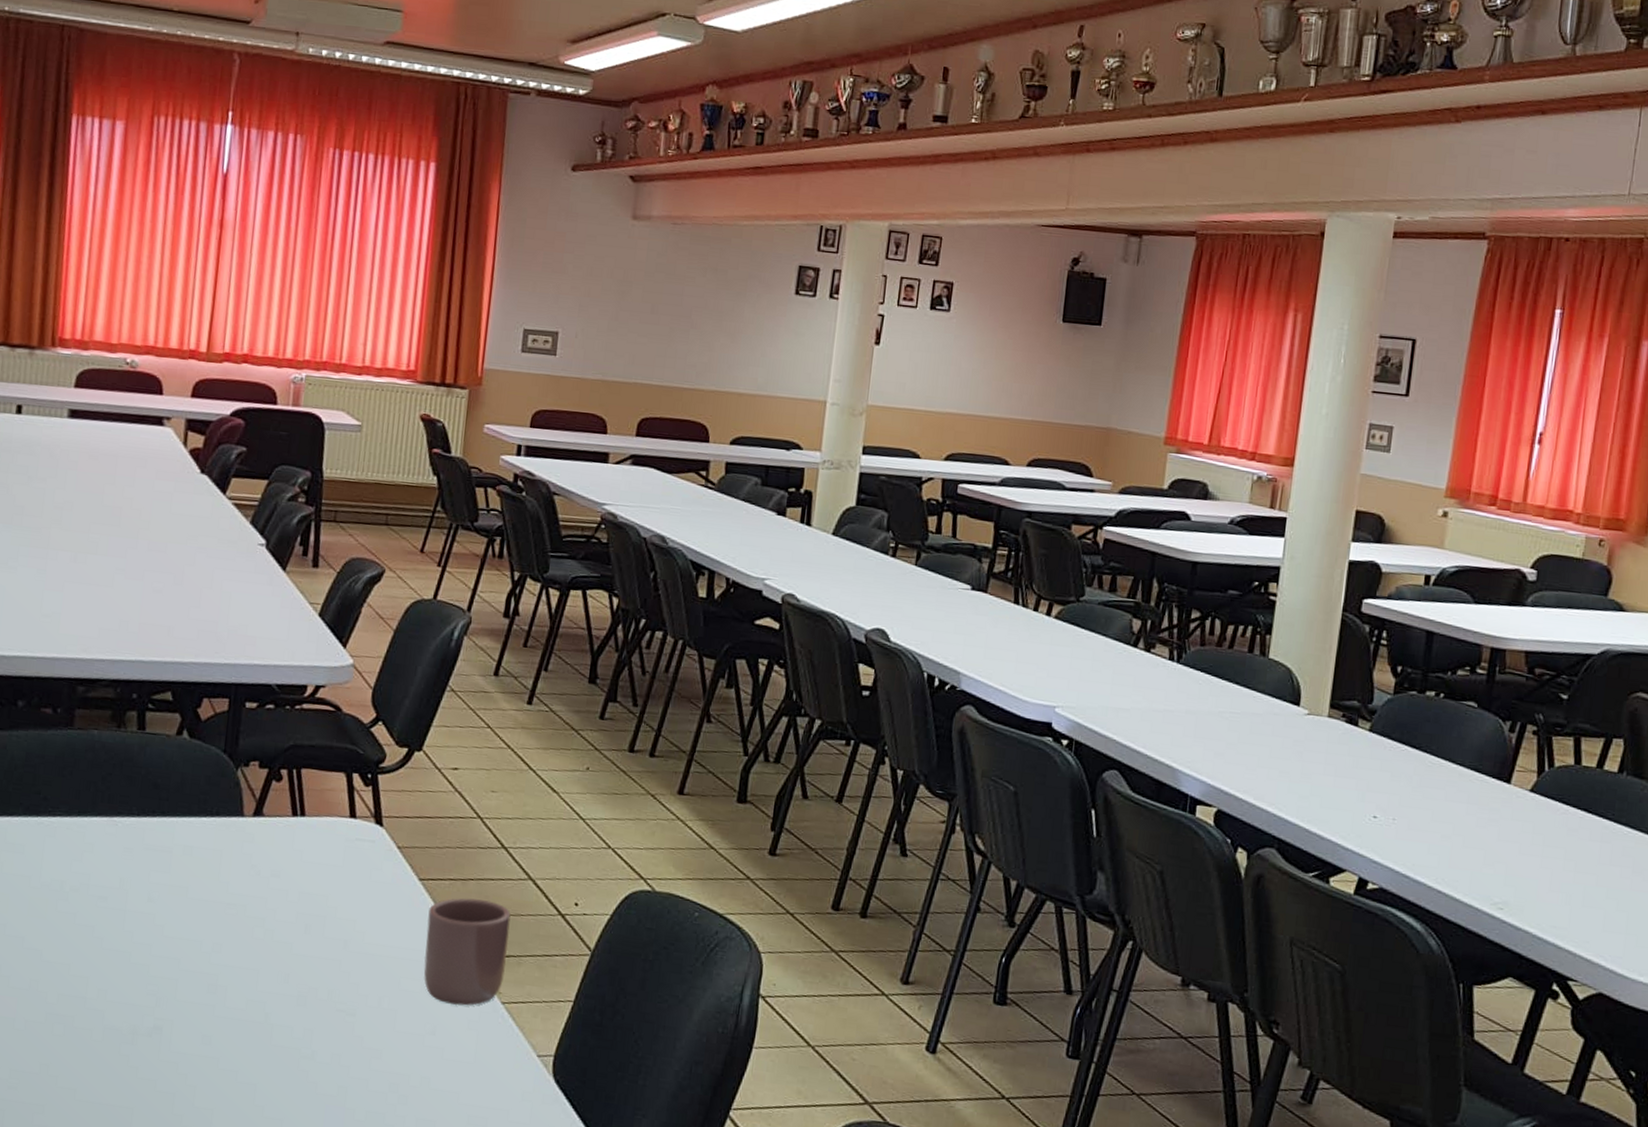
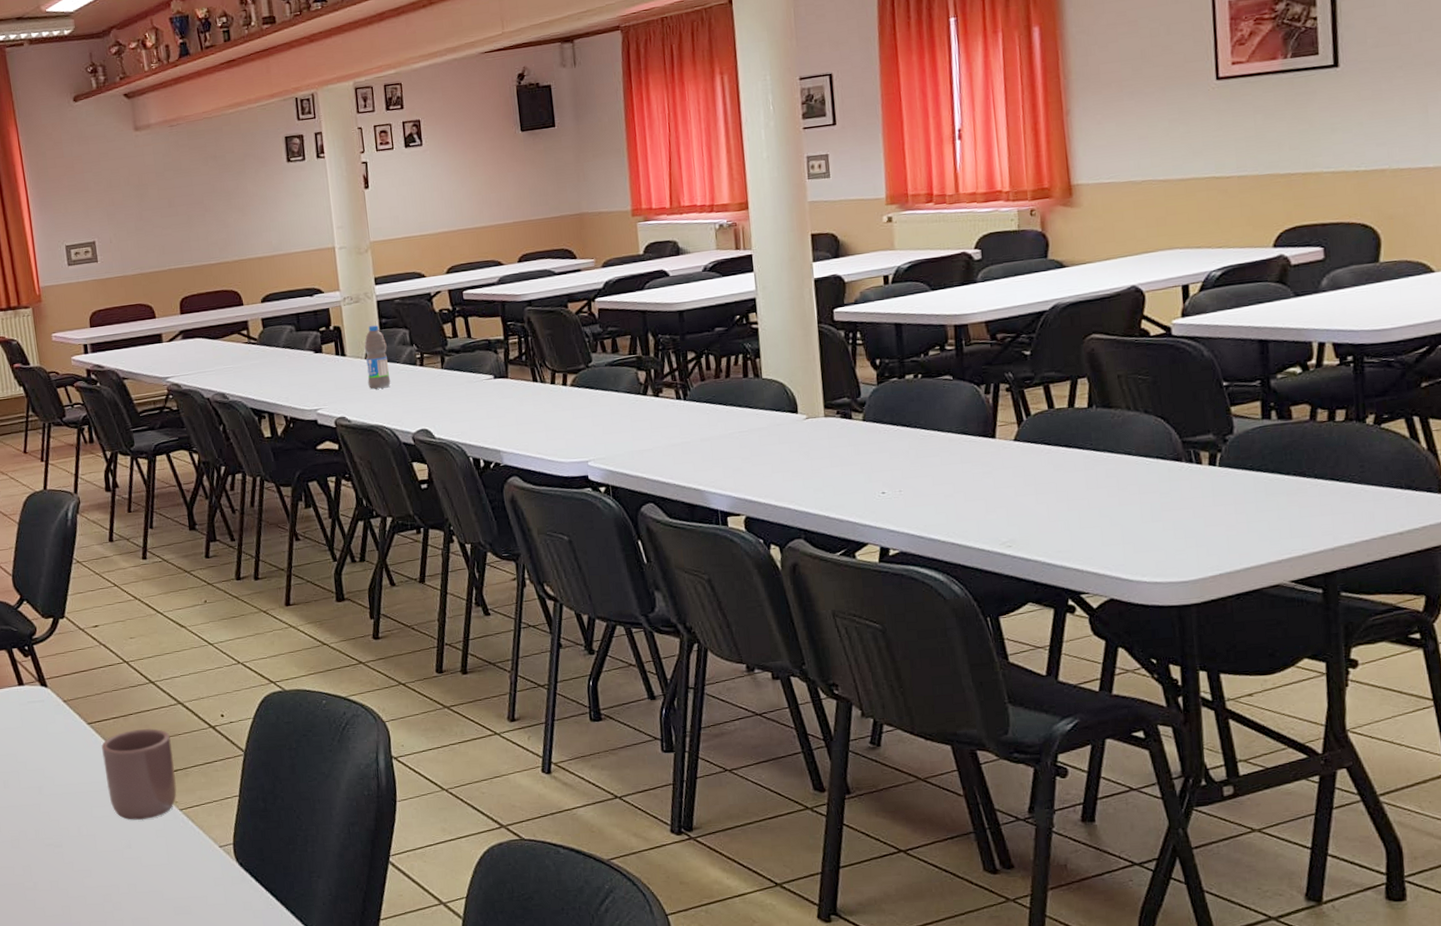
water bottle: none [828,498,860,573] -> present [364,324,391,390]

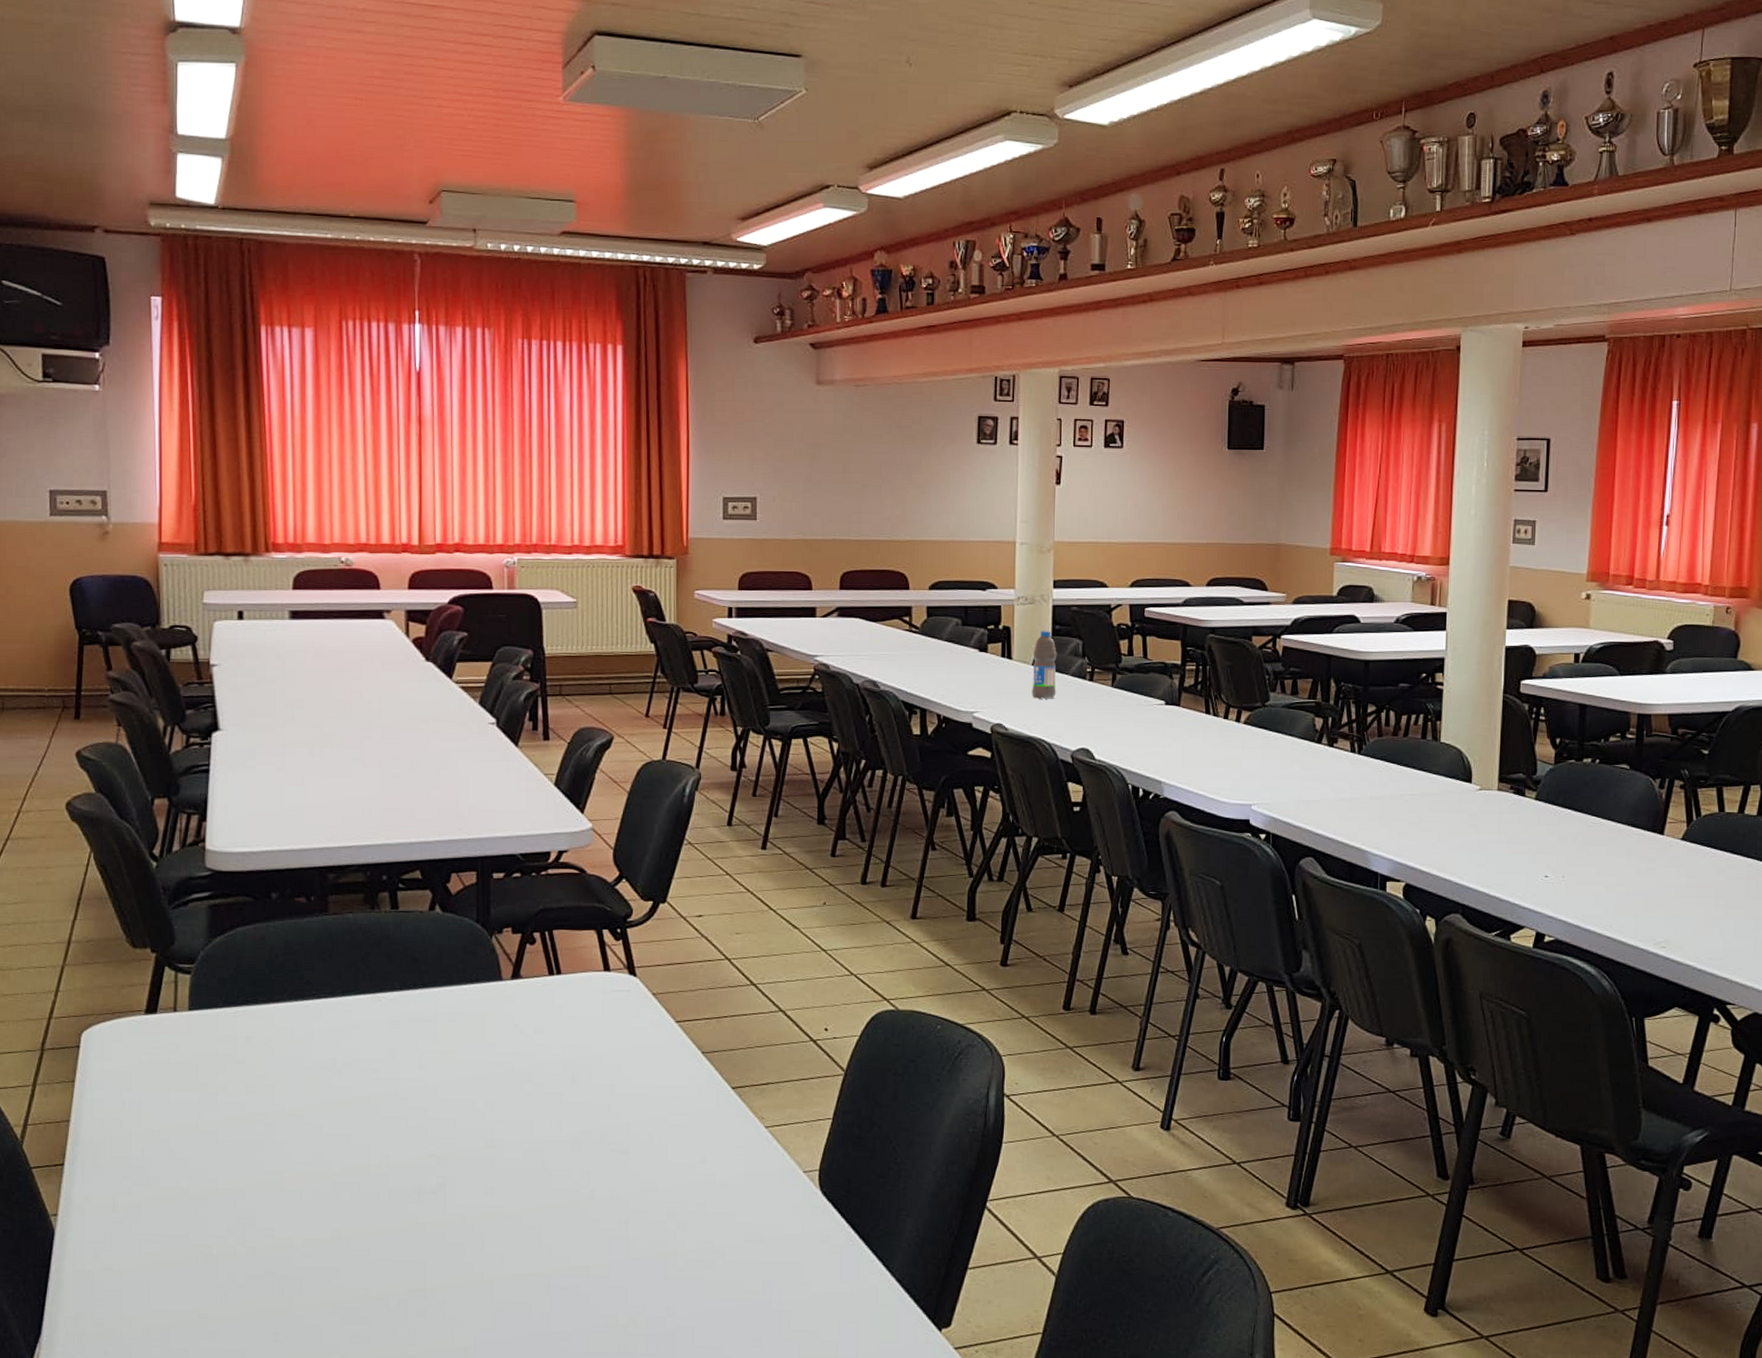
mug: present [101,728,177,821] -> none [688,1034,766,1134]

